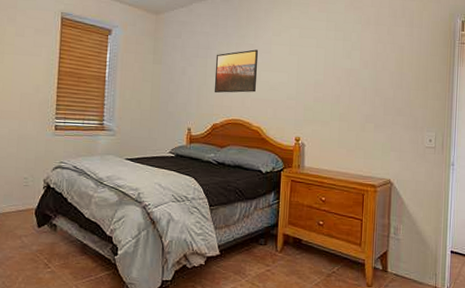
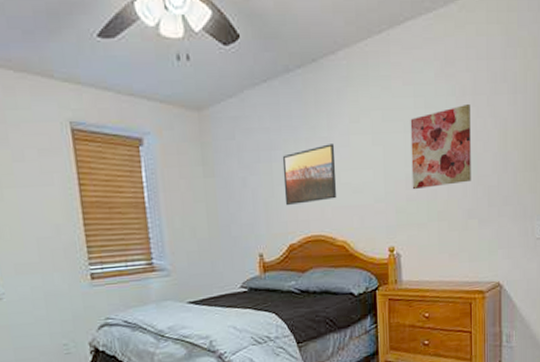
wall art: none [319,31,373,94] -> present [410,103,471,190]

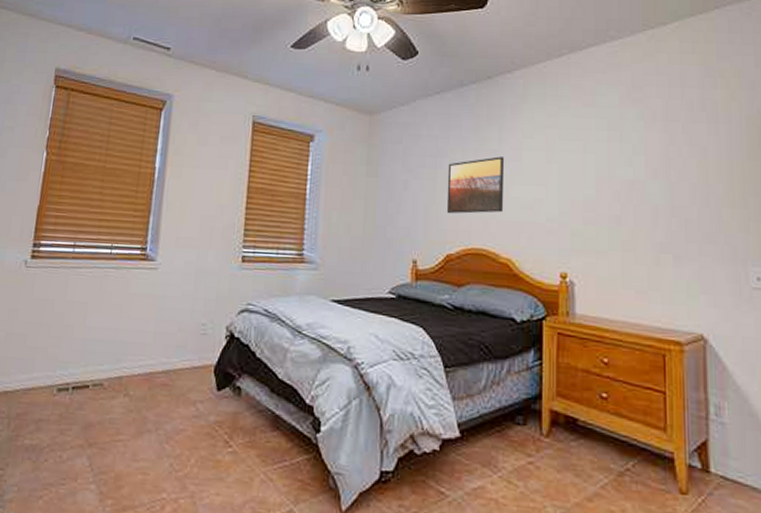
wall art: present [410,103,471,190] -> none [590,129,663,214]

